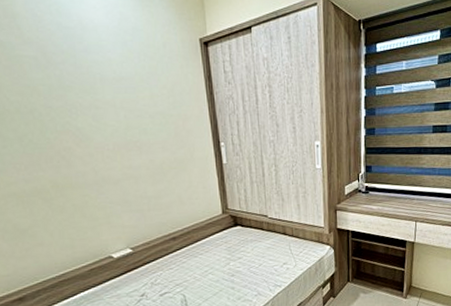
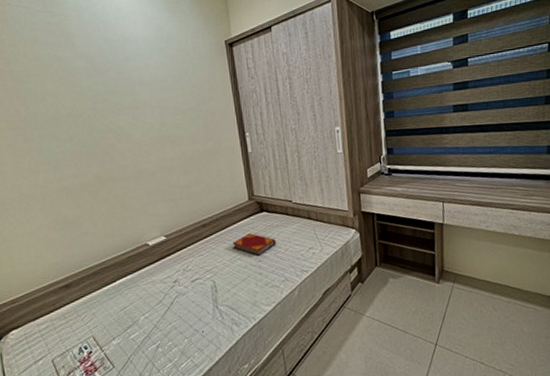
hardback book: none [204,247,250,271] -> present [232,233,276,257]

